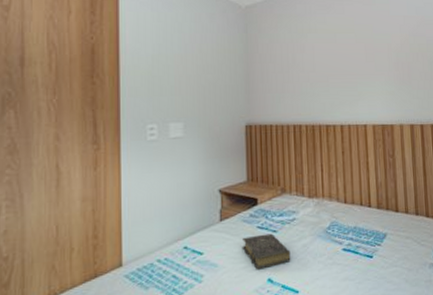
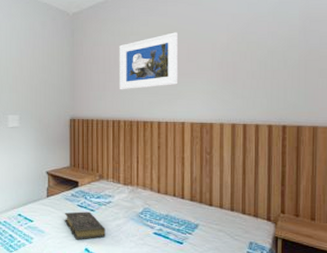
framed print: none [297,31,359,92] -> present [119,32,179,90]

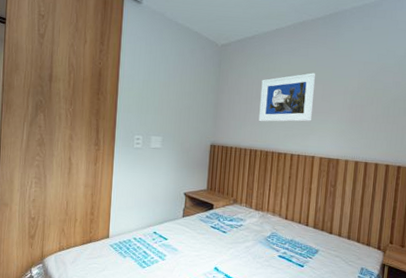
book: present [64,211,106,239] -> none [197,232,235,259]

